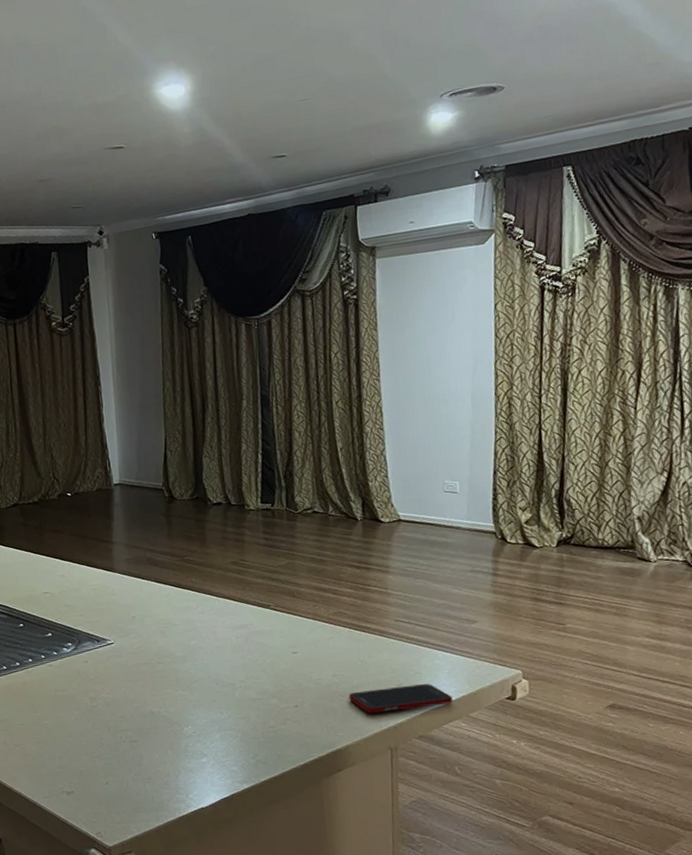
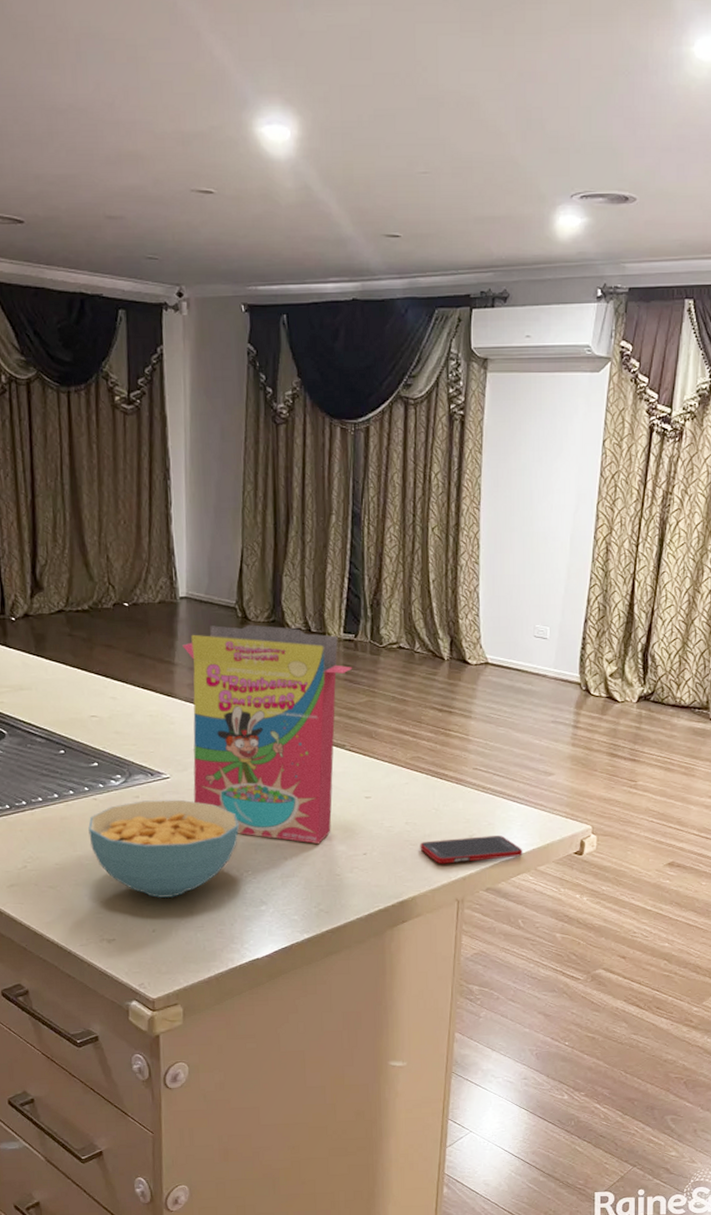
cereal bowl: none [46,662,178,753] -> present [88,799,239,898]
cereal box: none [118,502,272,698] -> present [182,624,353,844]

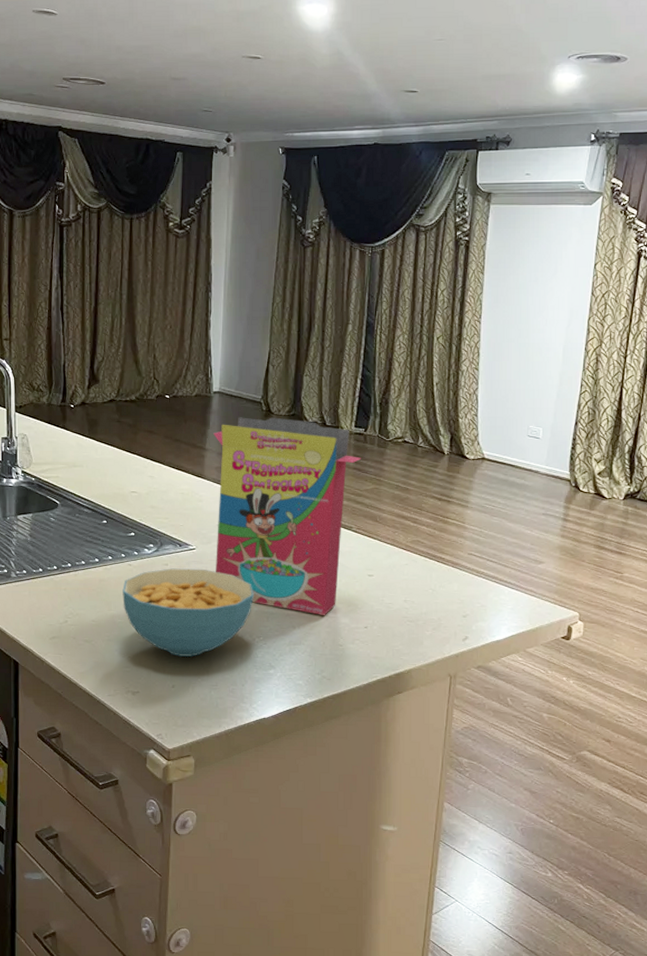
cell phone: present [420,835,523,864] -> none [417,617,513,641]

